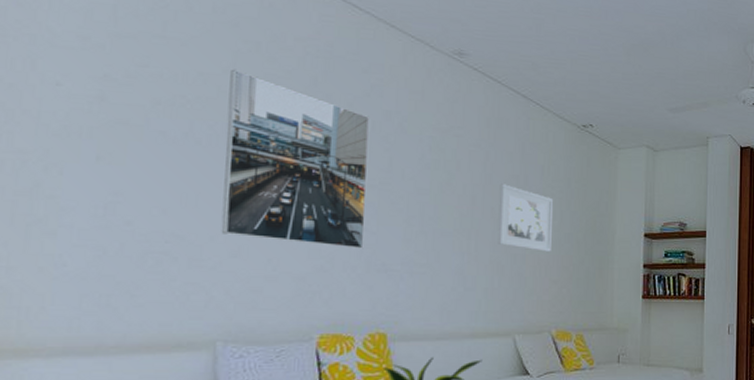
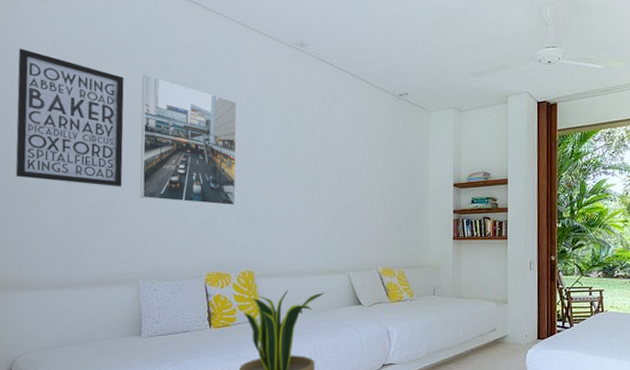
wall art: none [15,13,202,218] -> present [15,48,124,187]
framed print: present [497,184,553,252] -> none [334,148,376,202]

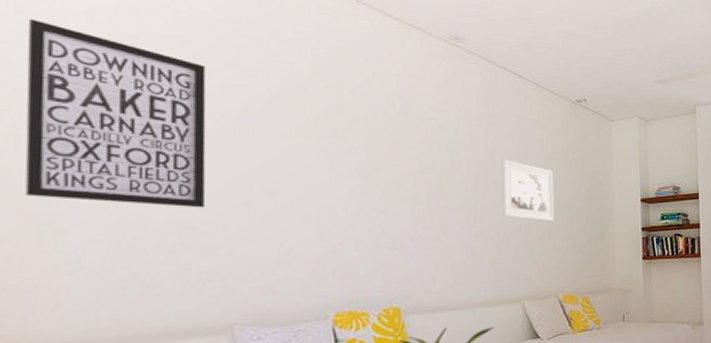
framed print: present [139,74,237,206] -> none [233,63,373,229]
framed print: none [334,148,376,202] -> present [501,159,554,221]

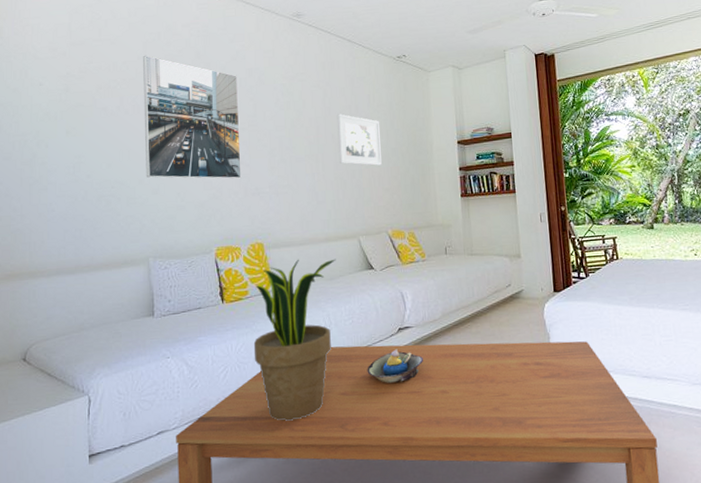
wall art: present [25,18,206,208] -> none [20,38,128,168]
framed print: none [233,63,373,229] -> present [143,55,242,179]

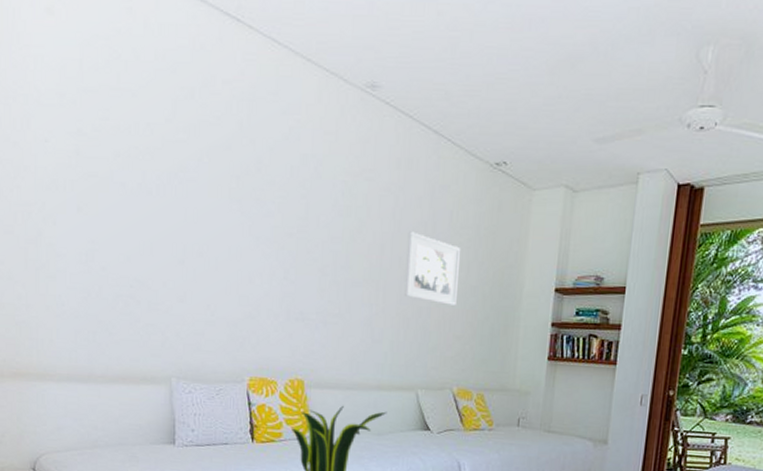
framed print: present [143,55,242,179] -> none [170,117,289,298]

